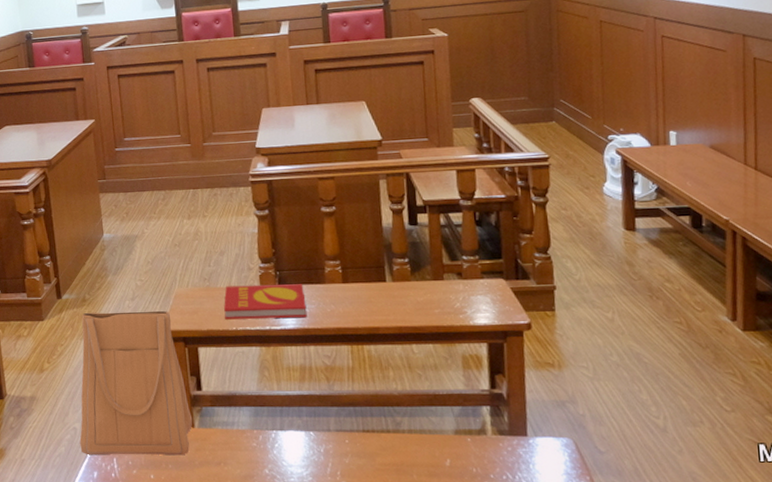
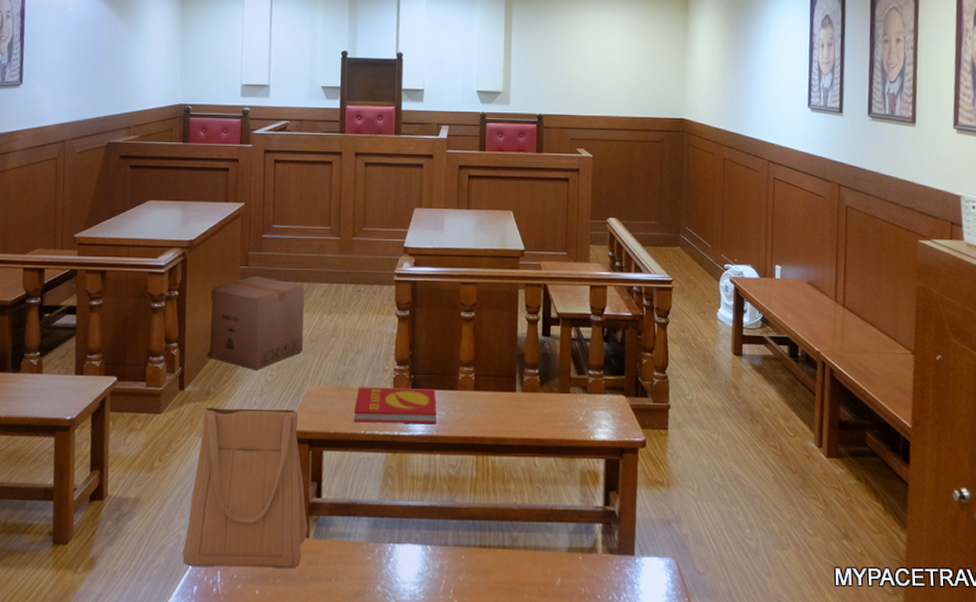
cardboard box: none [73,187,167,276] -> present [206,275,305,370]

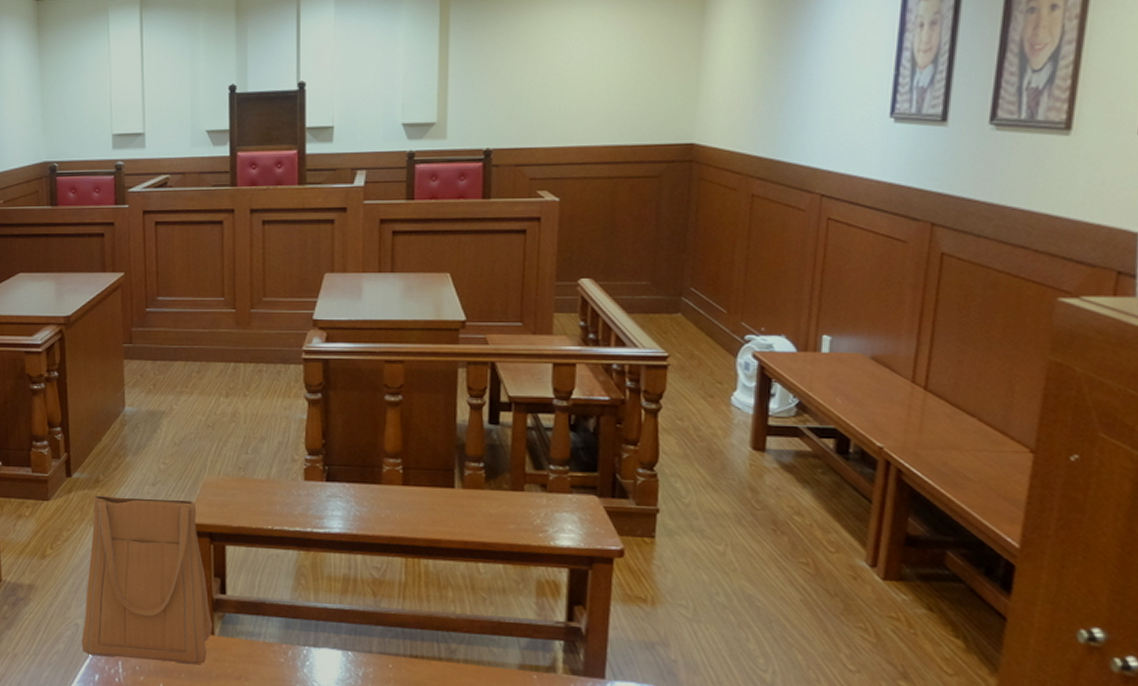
cardboard box: present [206,275,305,370] -> none [92,354,198,458]
book: present [353,387,437,425] -> none [258,478,357,522]

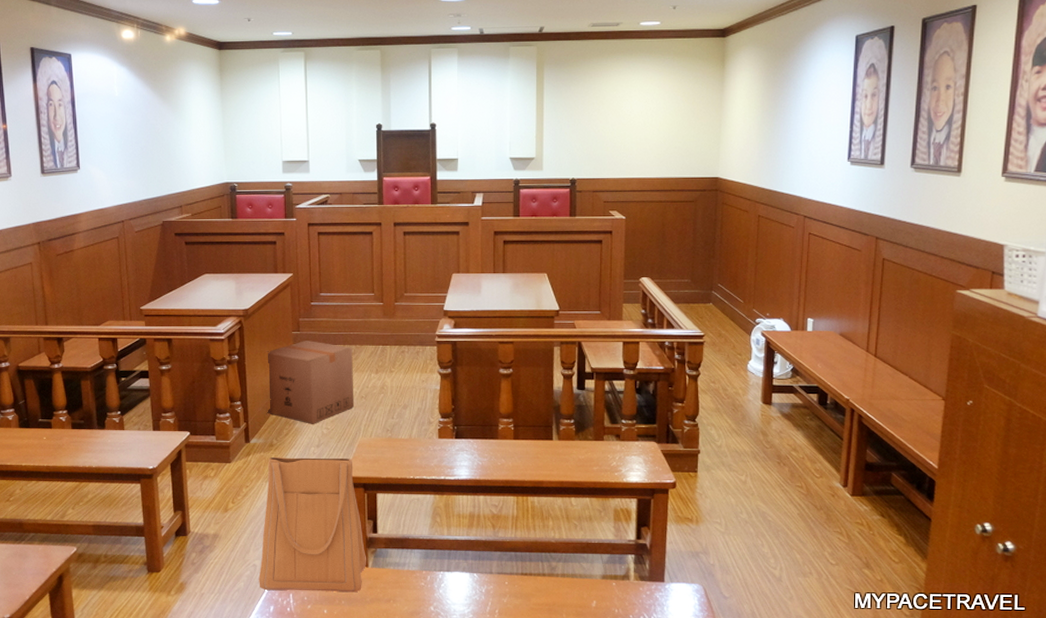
cardboard box: none [92,354,198,458] -> present [267,340,354,424]

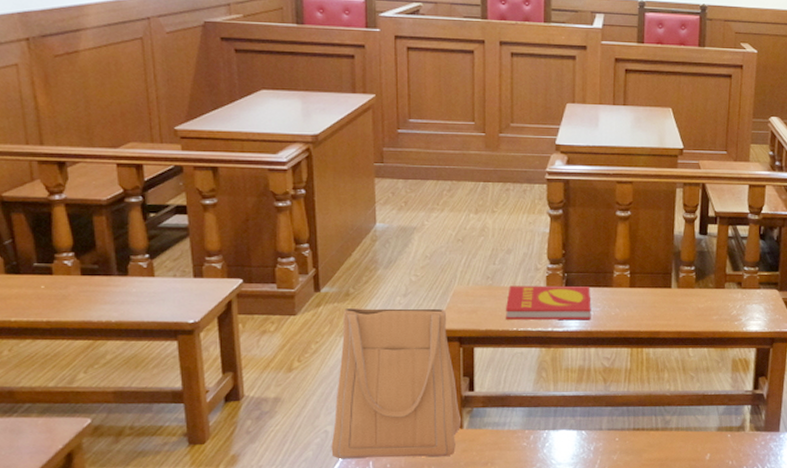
cardboard box: present [267,340,354,424] -> none [342,173,448,271]
book: none [403,437,479,470] -> present [505,285,591,321]

